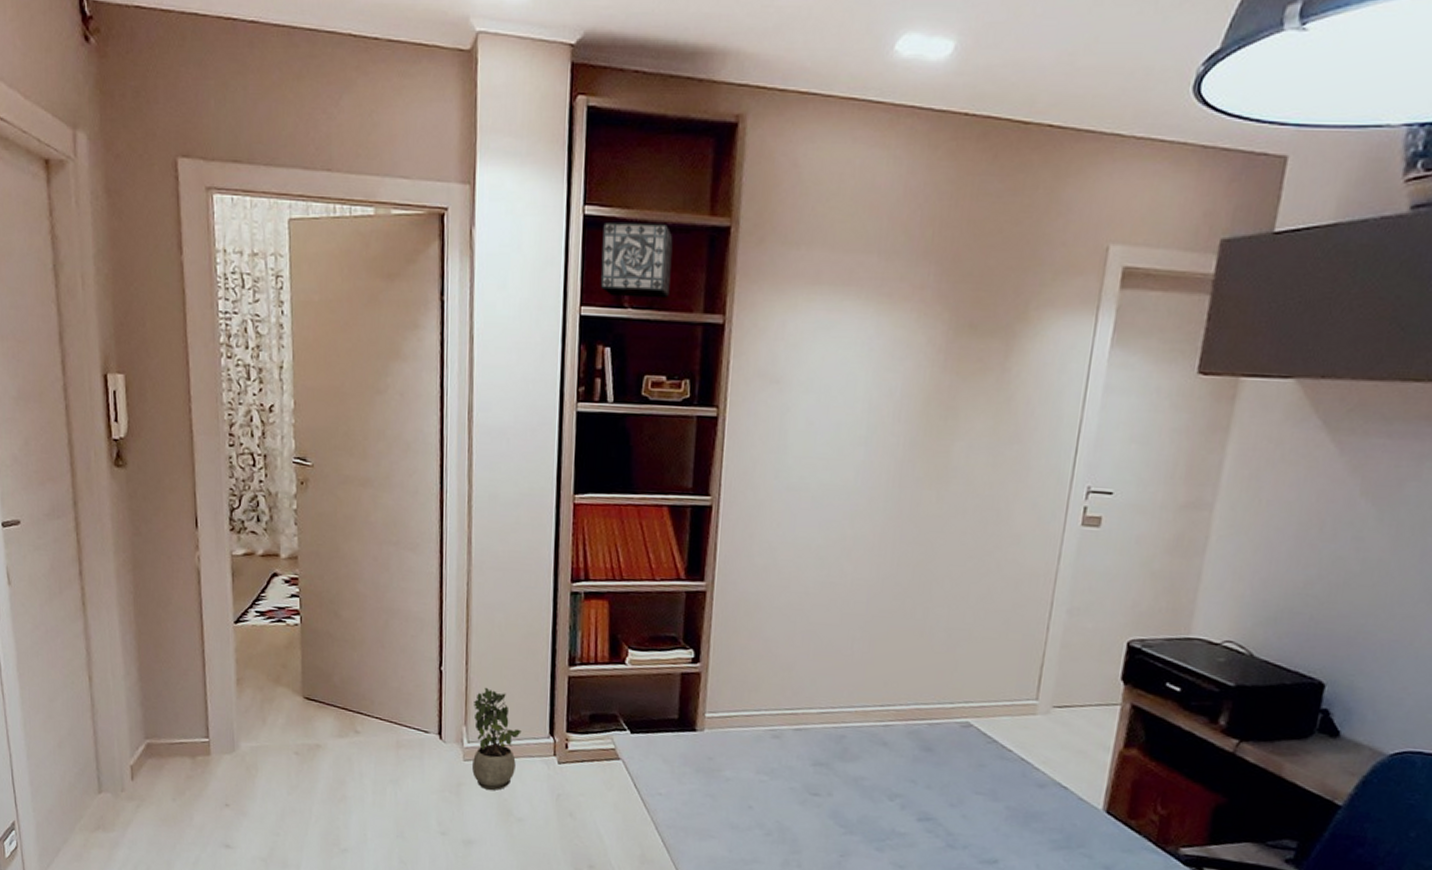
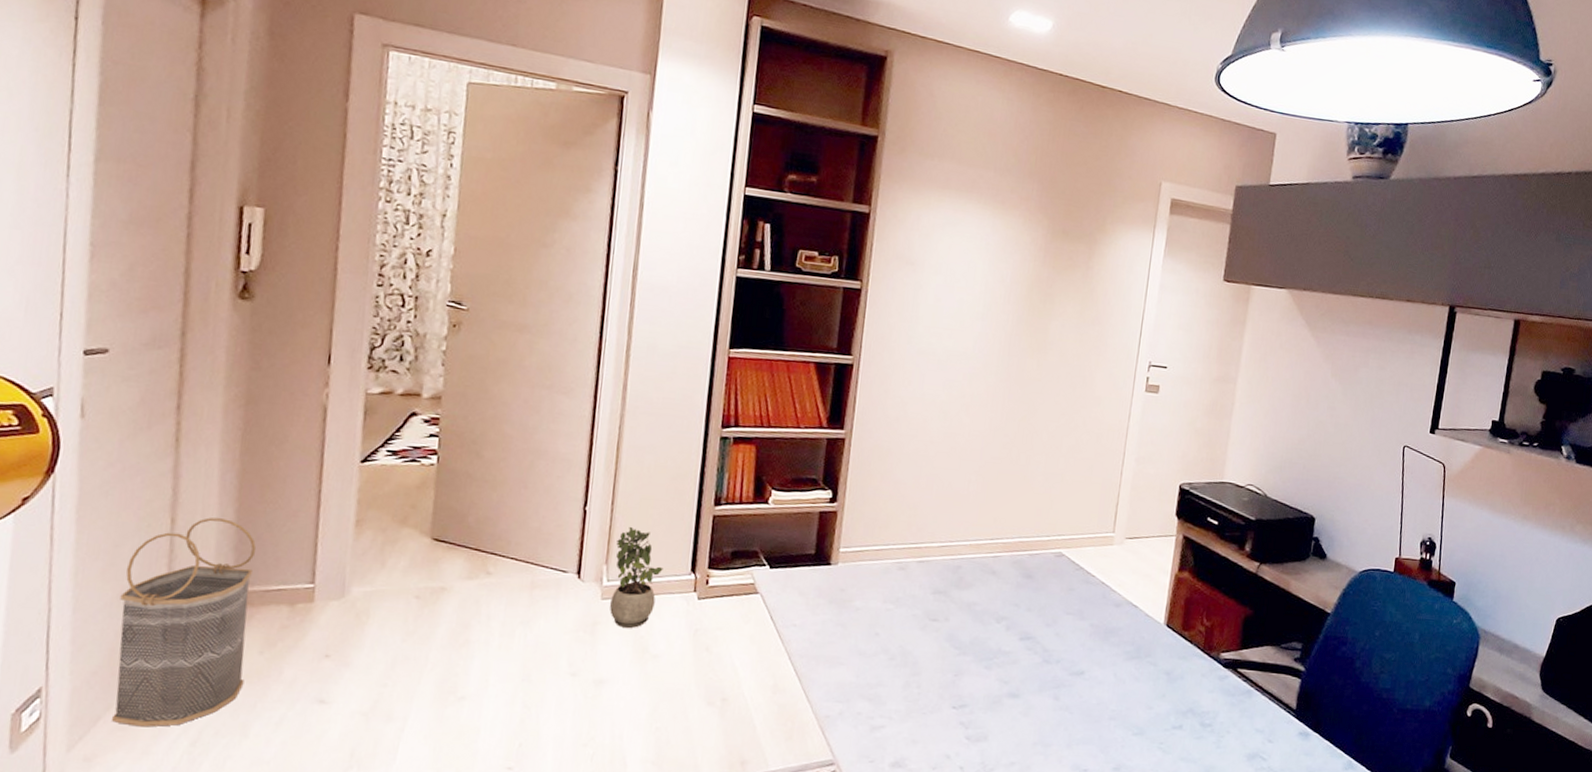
basket: none [60,675,164,860] -> present [112,517,257,727]
decorative box: present [600,223,673,299] -> none [764,121,830,188]

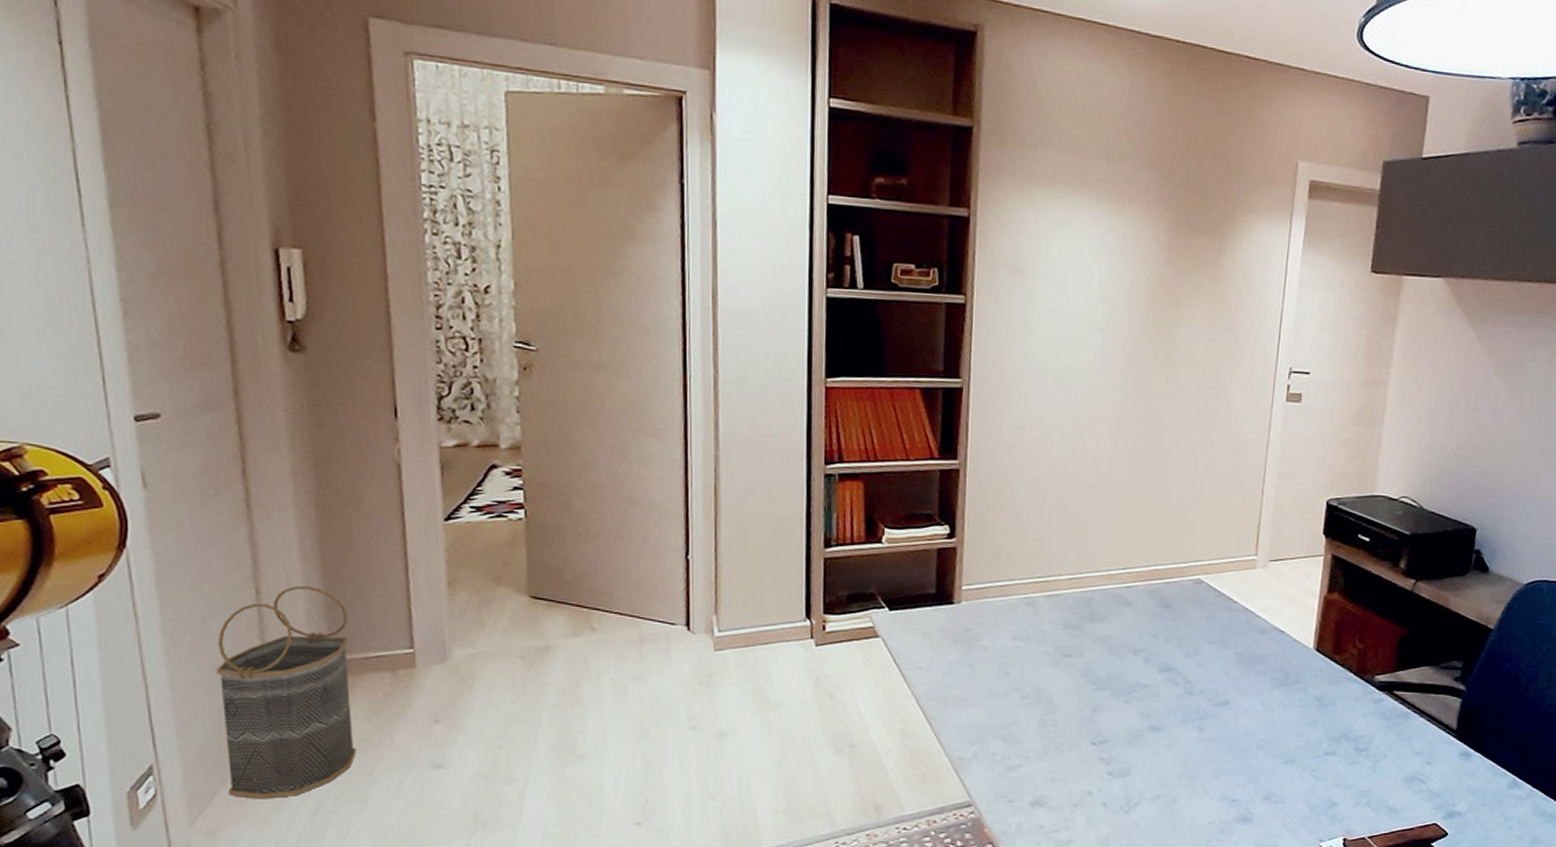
potted plant: present [610,526,663,628] -> none [724,573,776,678]

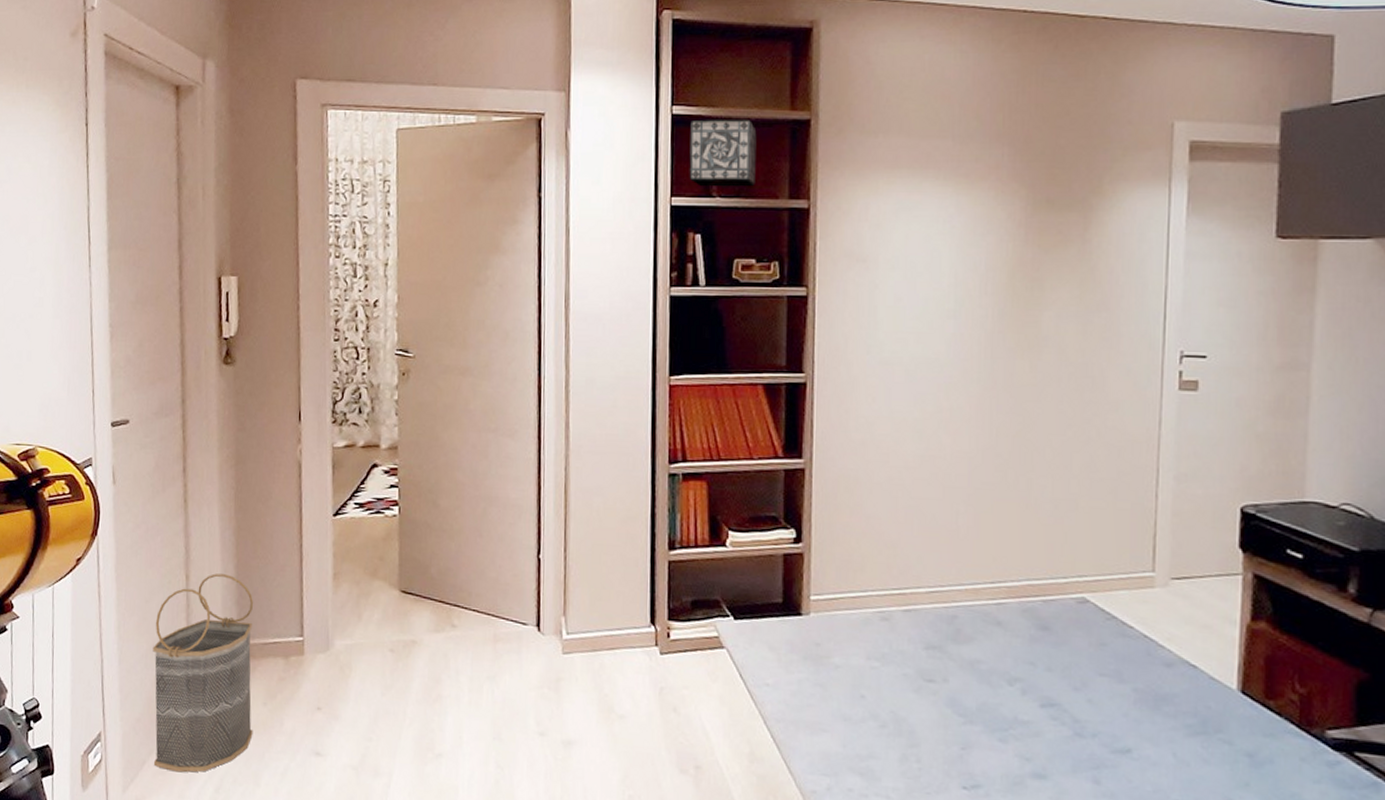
decorative box: none [847,116,918,191] -> present [689,120,757,187]

